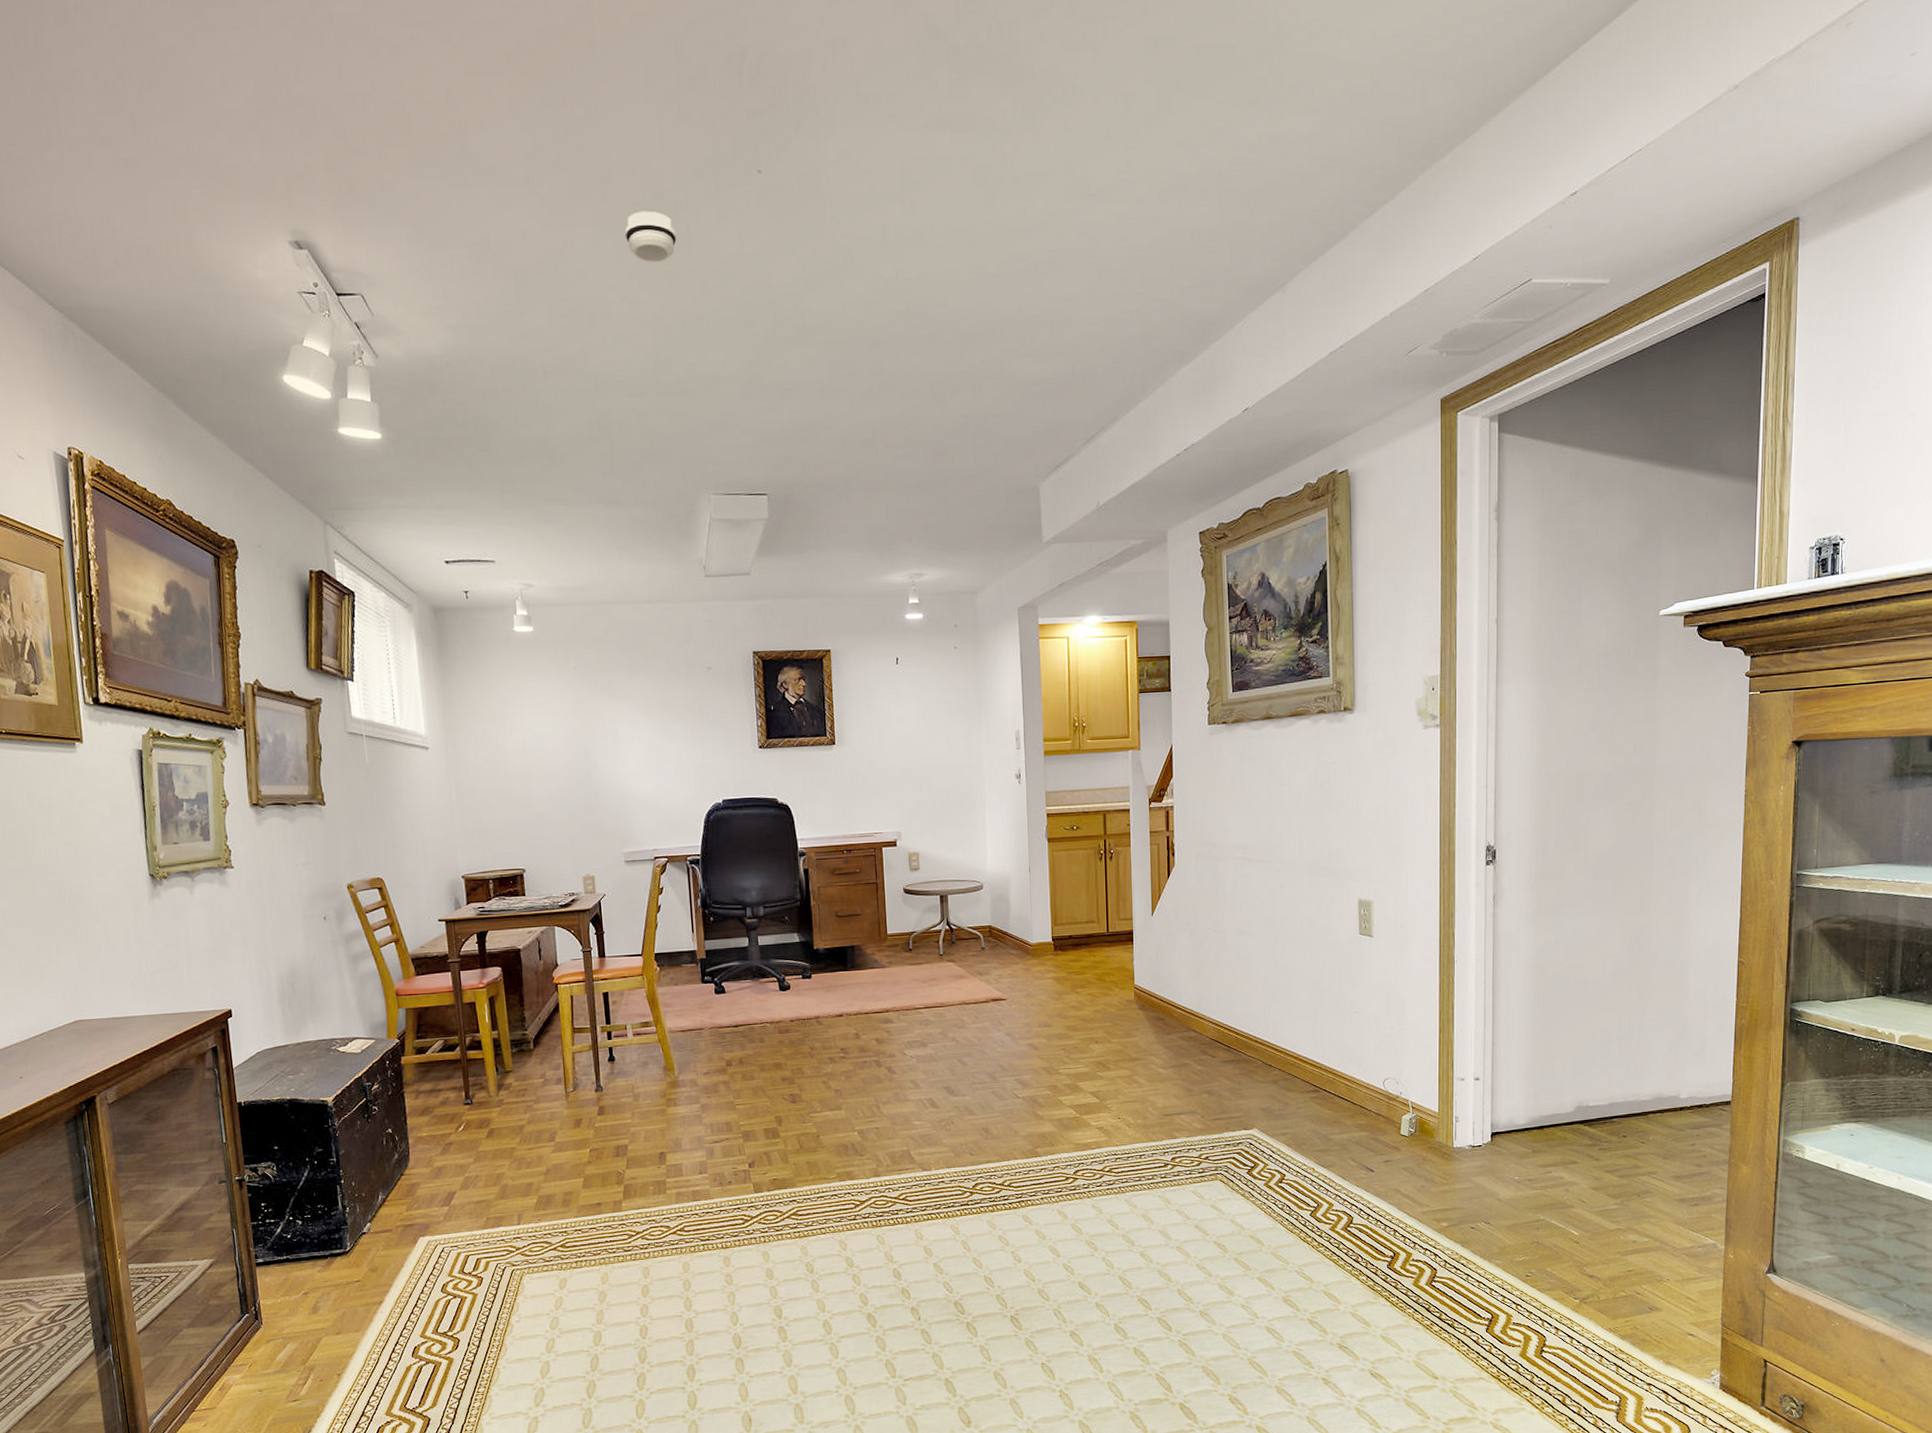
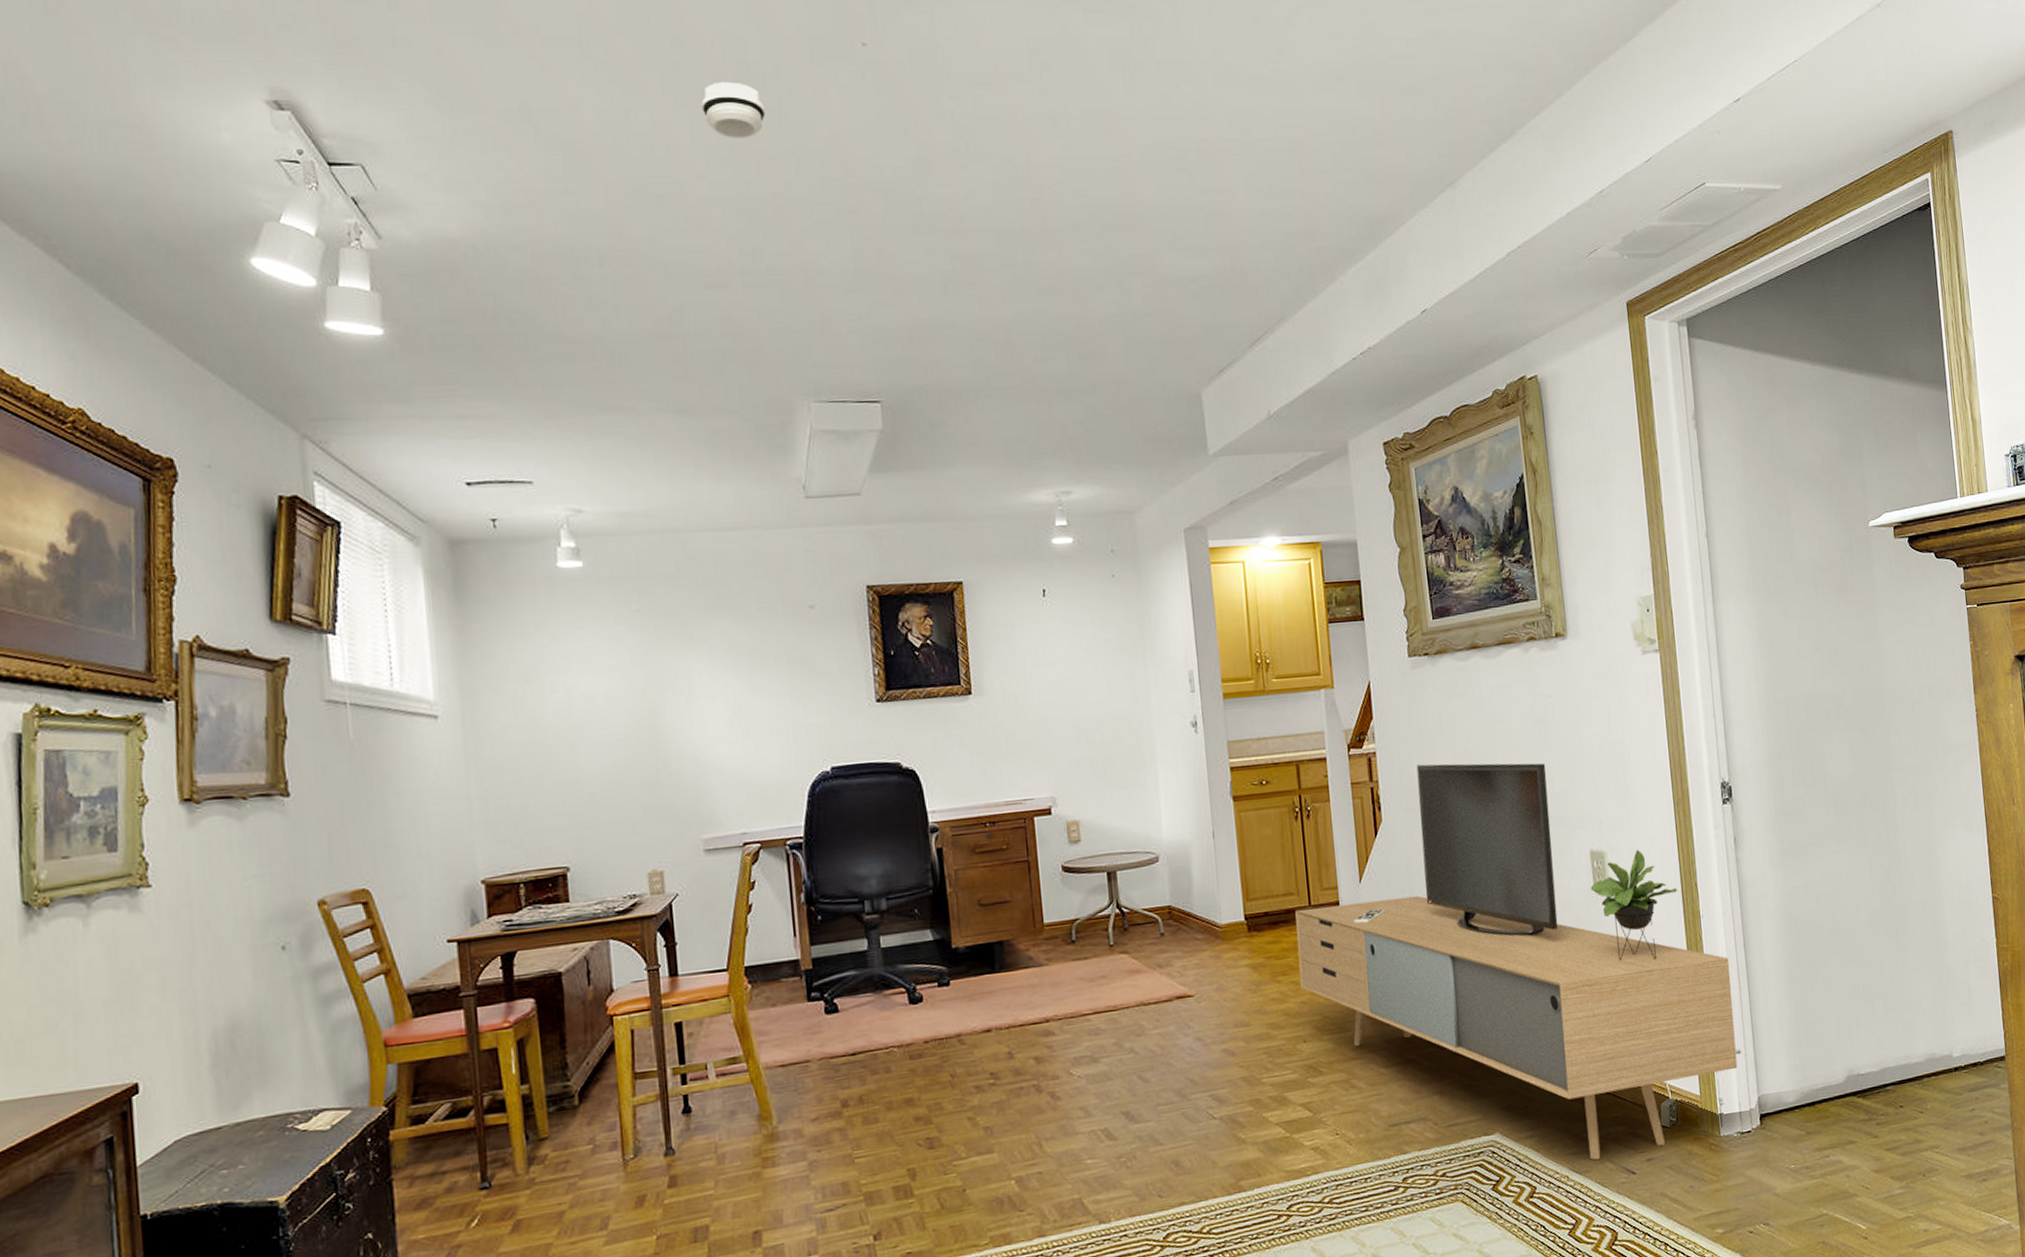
media console: none [1094,818,1477,1158] -> present [1295,763,1738,1160]

